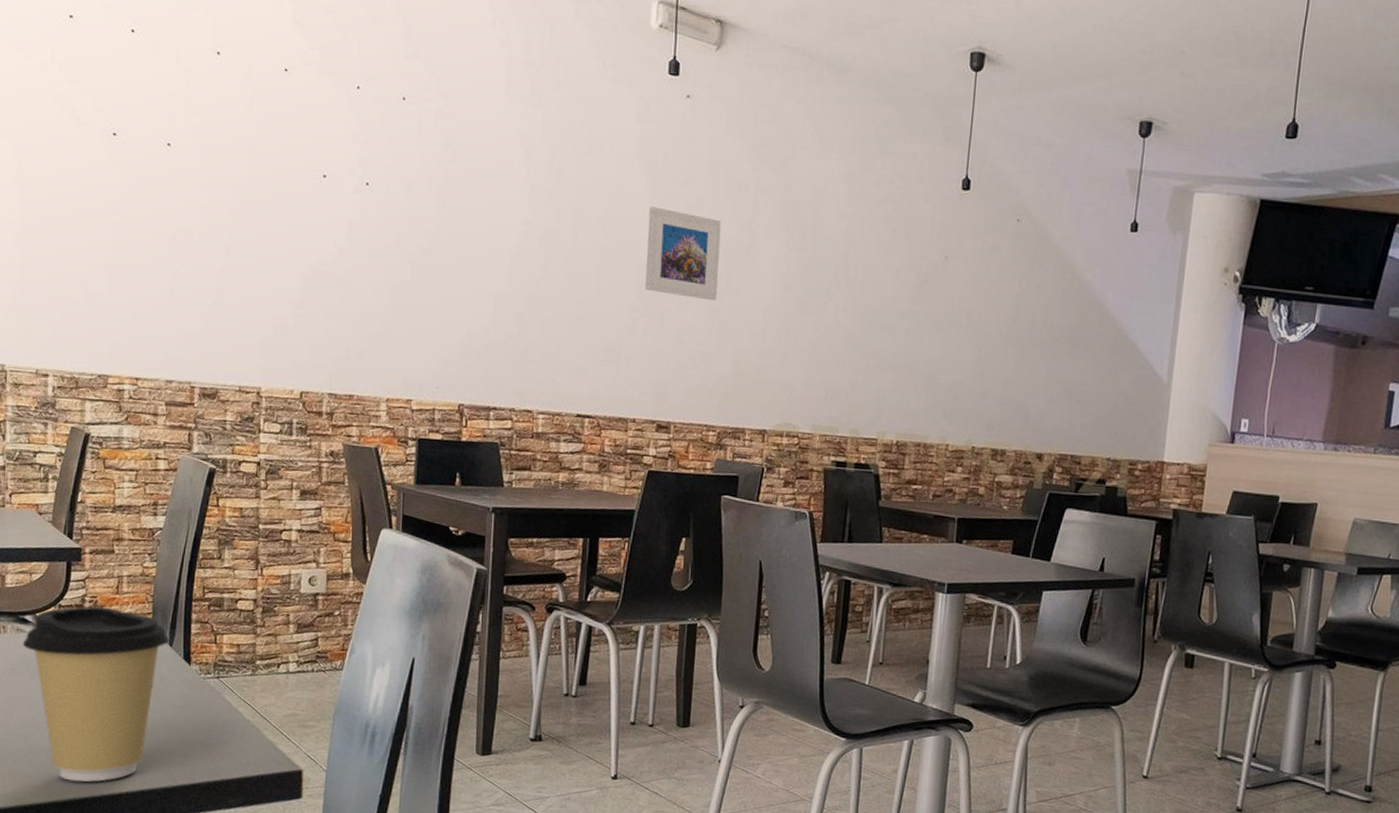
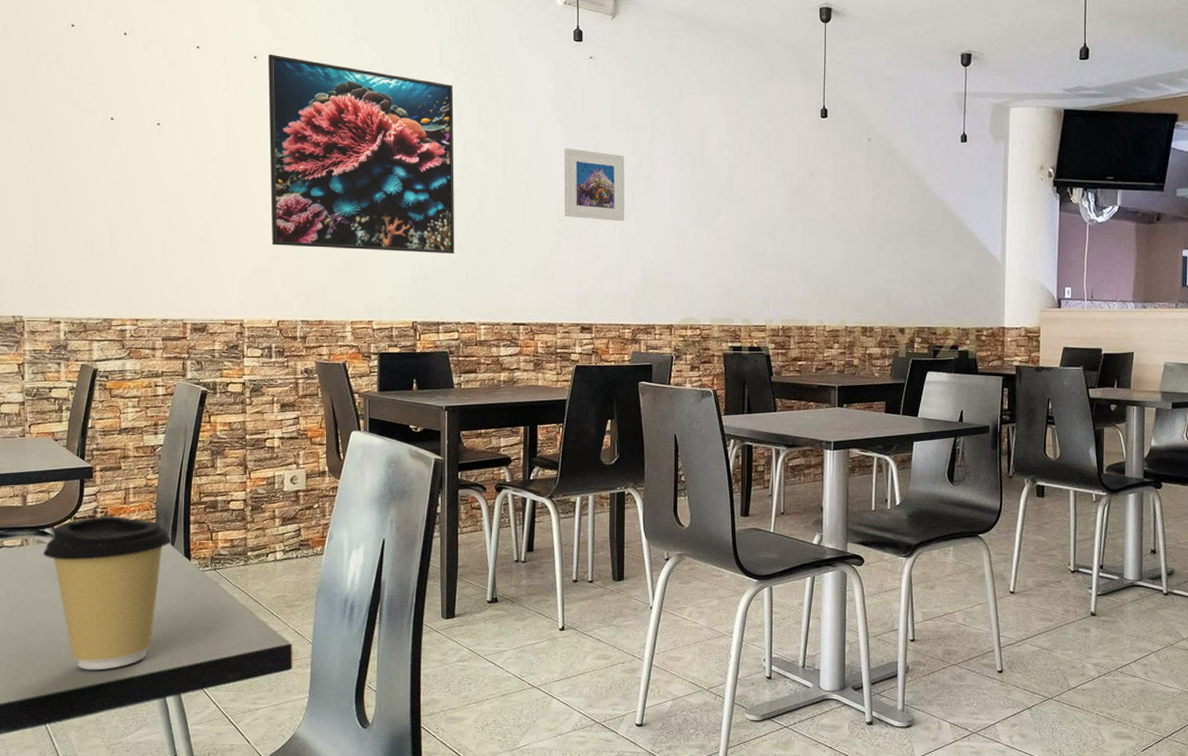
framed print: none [297,66,521,327] -> present [268,54,455,255]

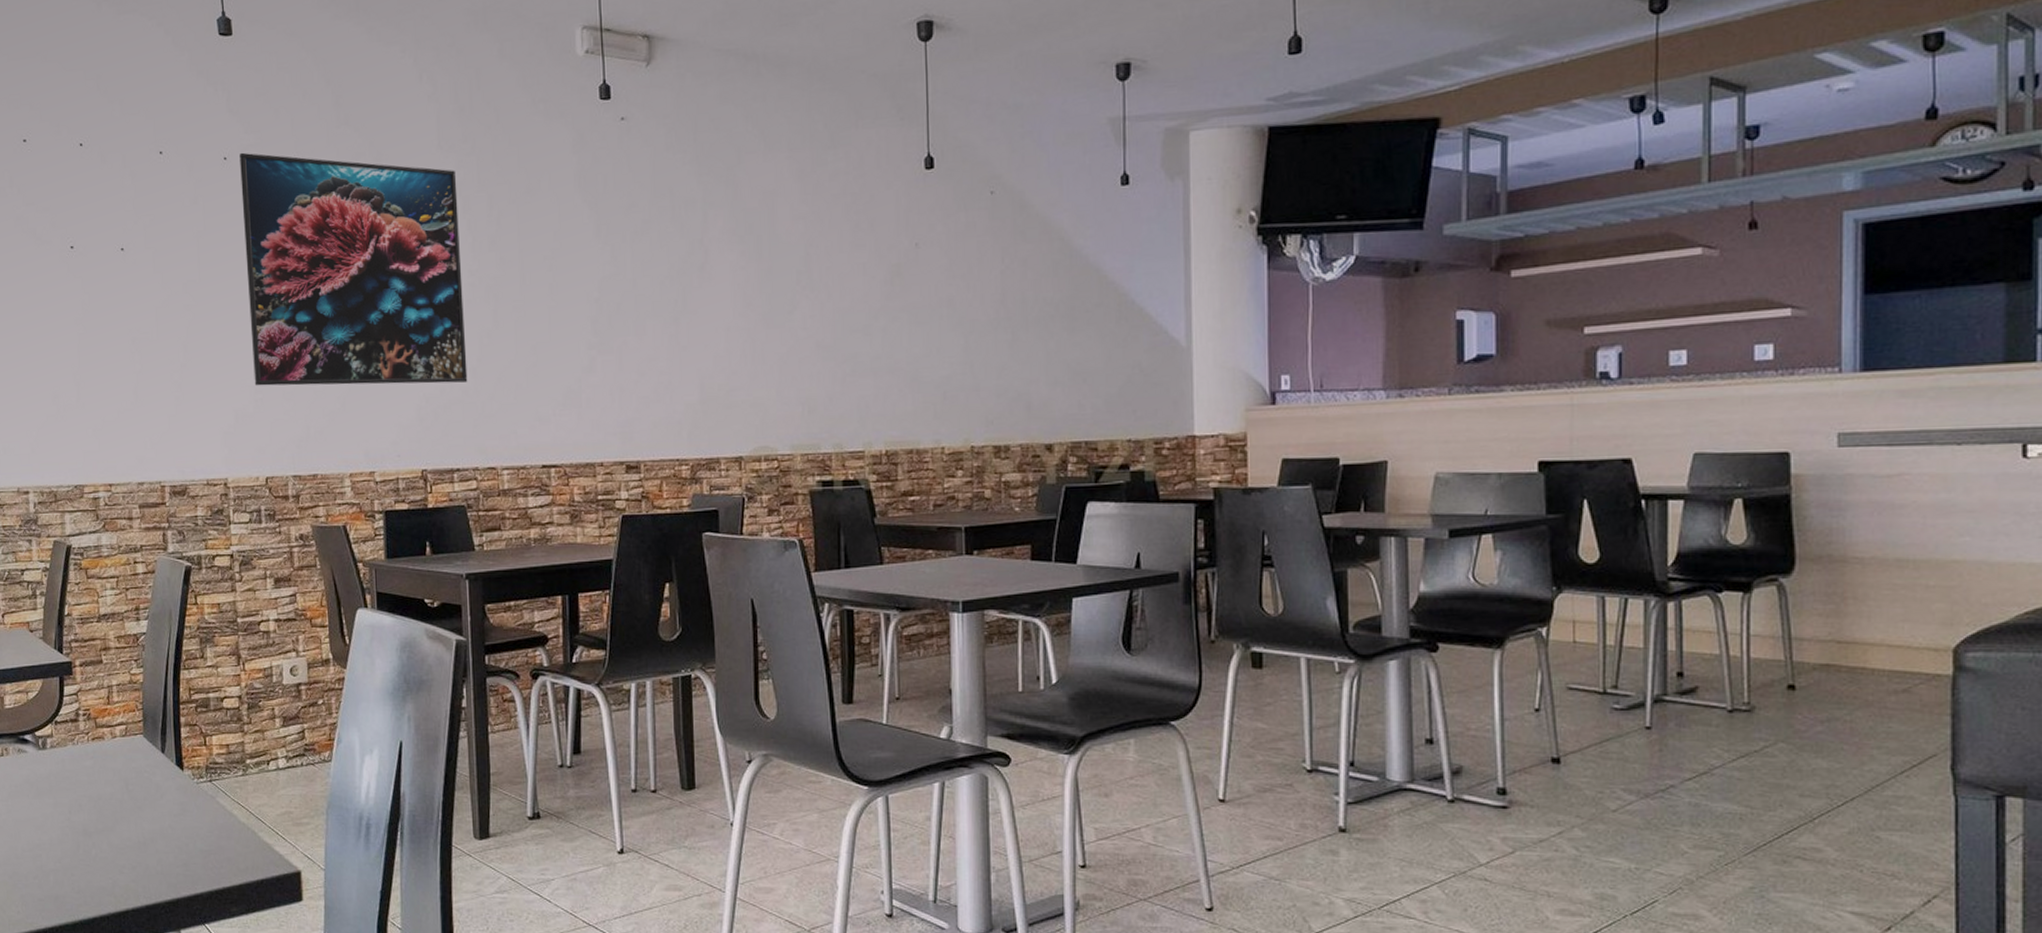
coffee cup: present [42,516,172,670] -> none [24,719,162,902]
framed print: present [564,148,625,222] -> none [594,237,674,327]

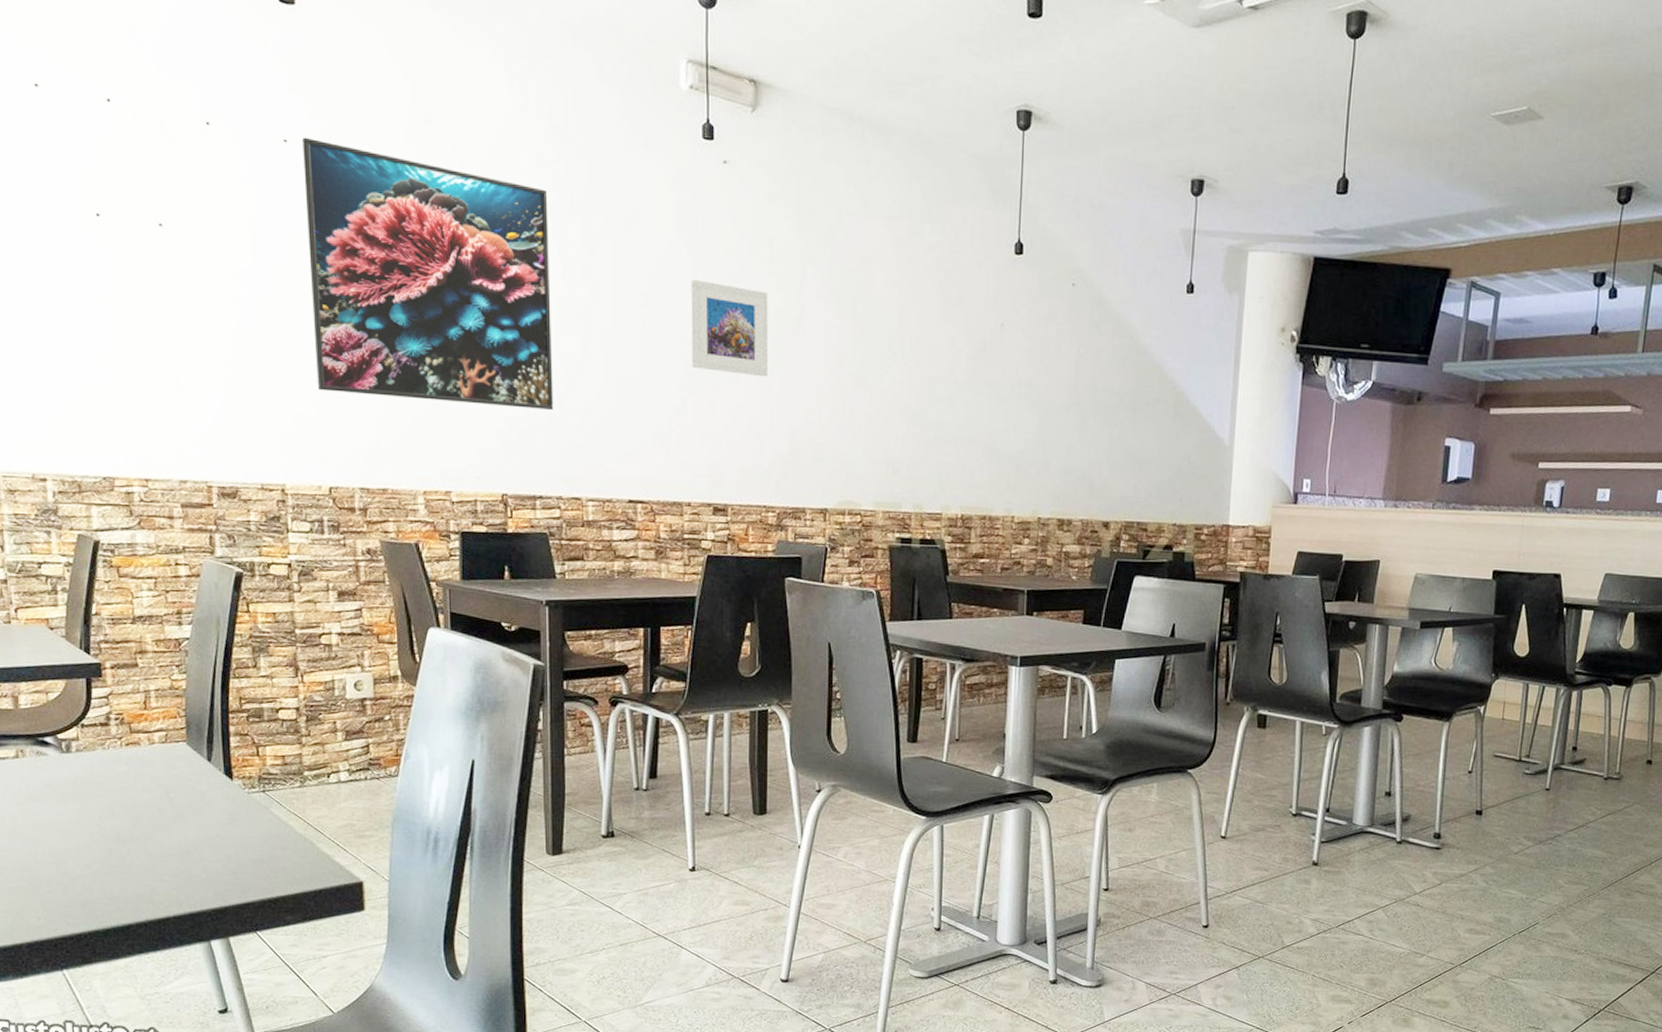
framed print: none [594,237,674,327] -> present [691,279,768,377]

